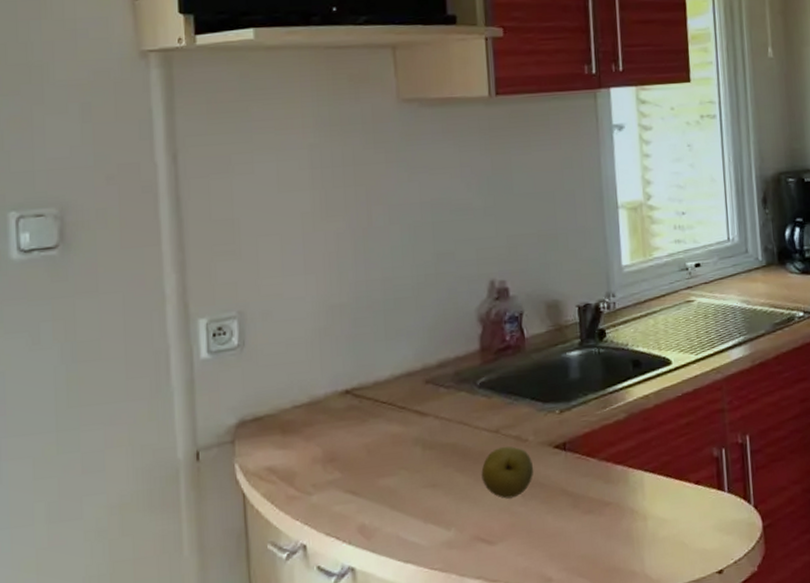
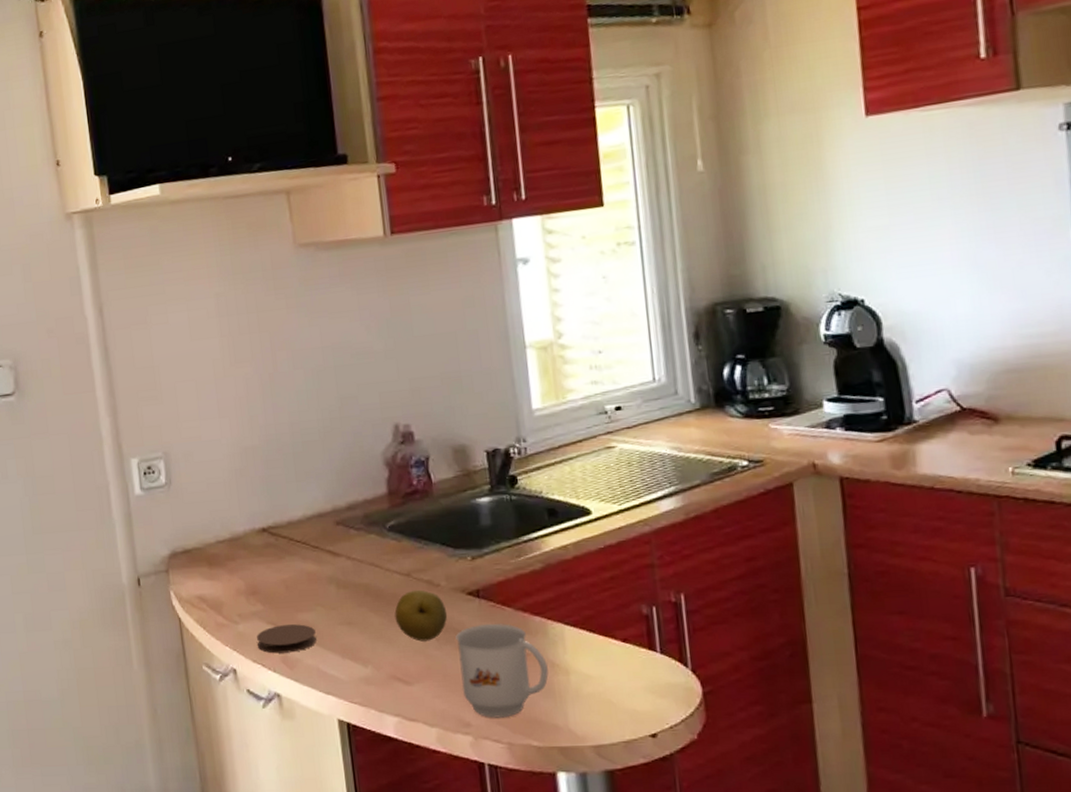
coaster: none [331,490,398,525] -> present [256,624,317,654]
mug: none [541,474,628,571] -> present [455,623,549,718]

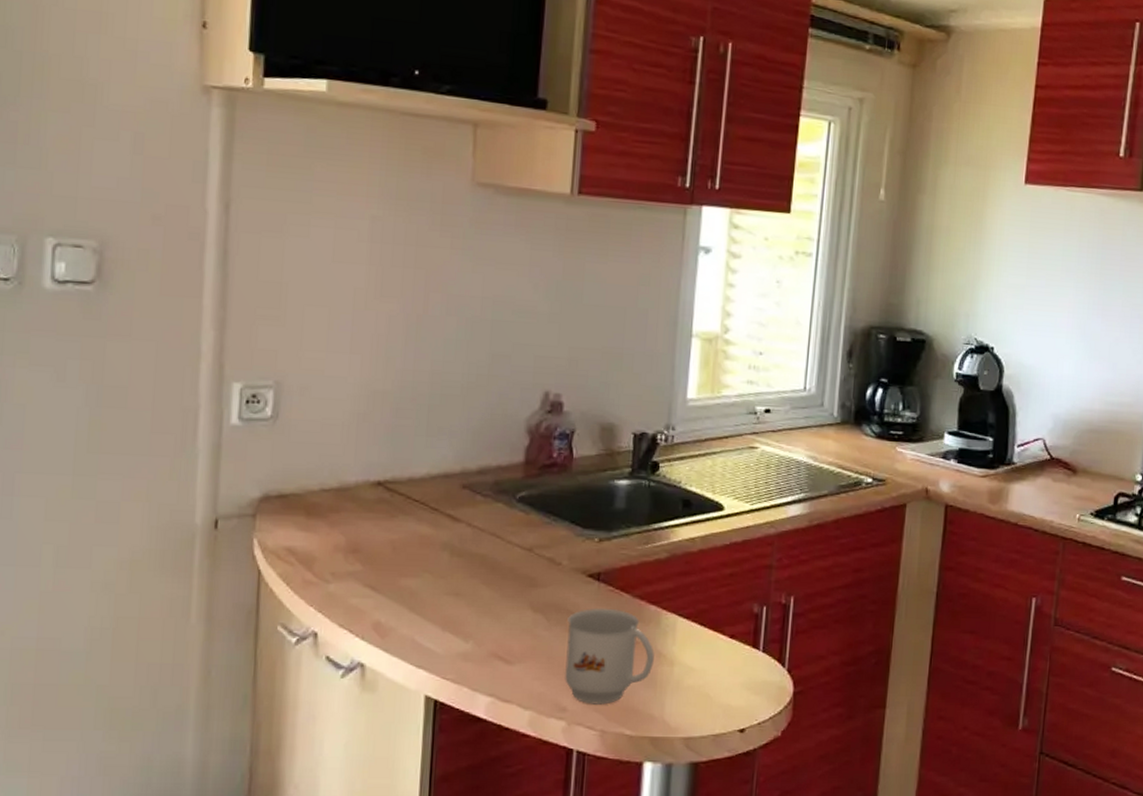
coaster: present [256,624,317,654] -> none [347,589,418,620]
fruit: present [394,589,448,642] -> none [508,566,564,621]

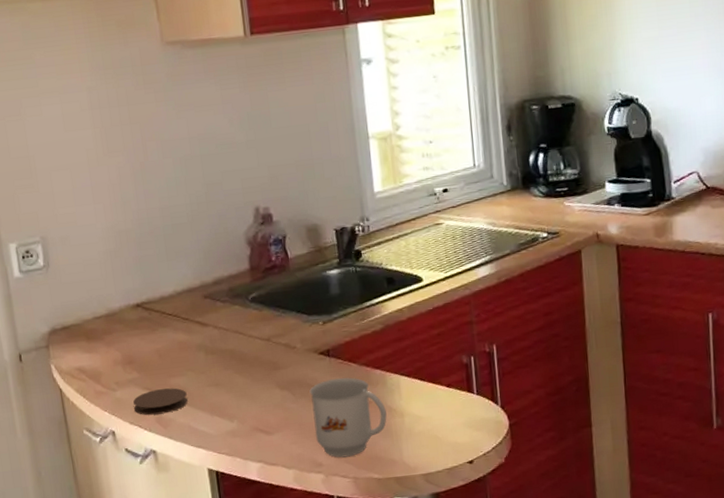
coaster: none [347,589,418,620] -> present [132,388,188,416]

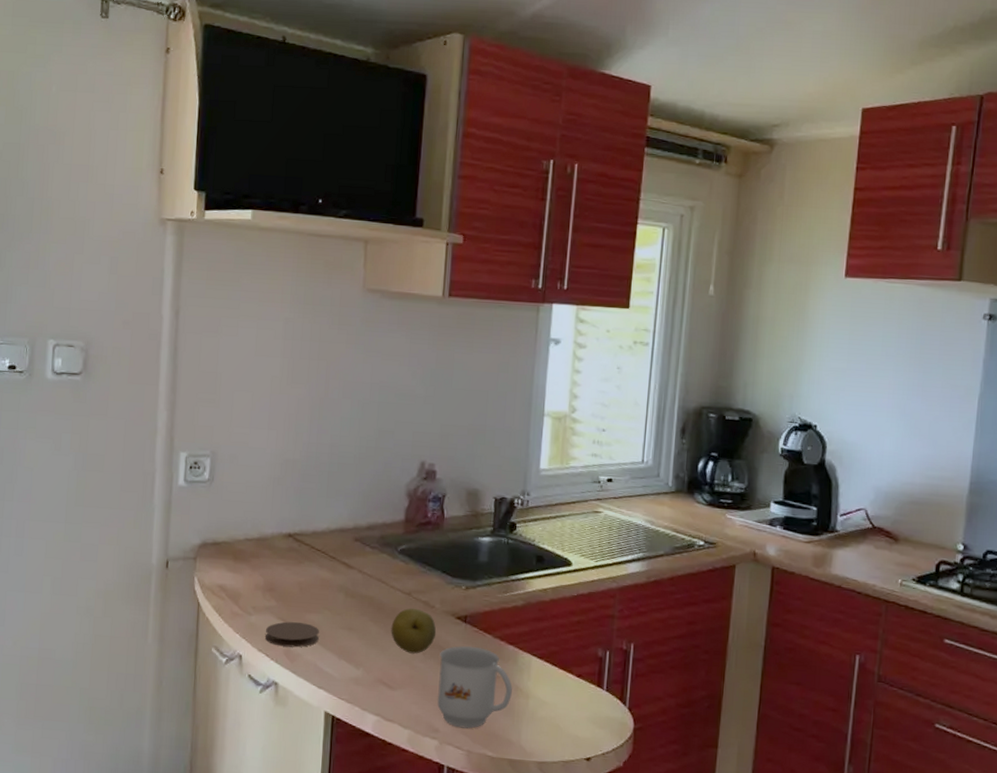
fruit: none [256,352,303,397] -> present [391,608,437,654]

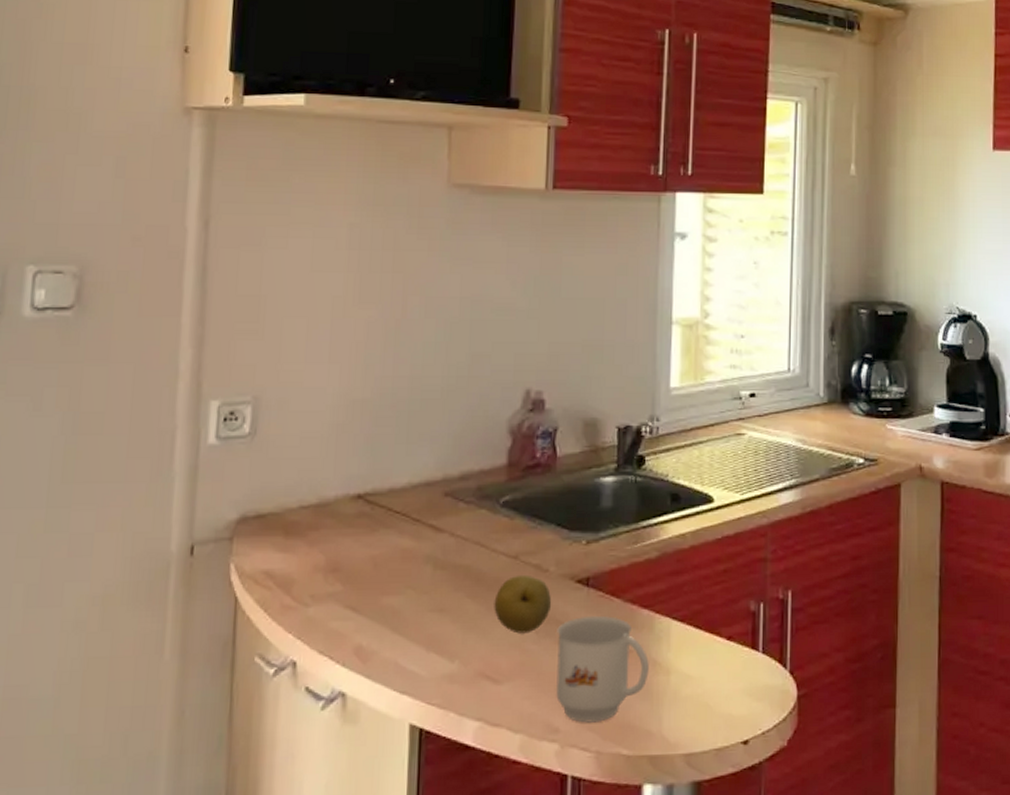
coaster: present [264,621,319,648] -> none [327,609,400,644]

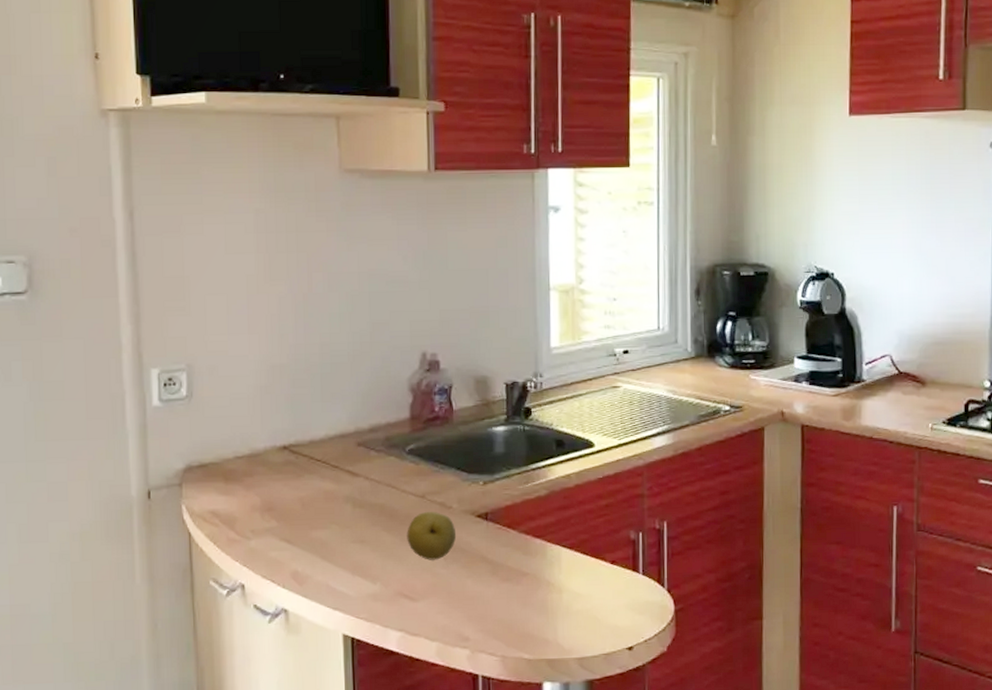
mug: present [556,615,649,723] -> none [462,544,544,633]

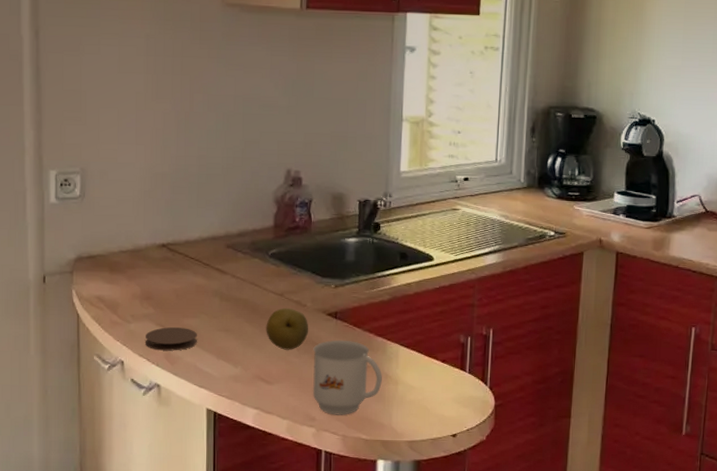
coaster: none [267,541,328,570] -> present [144,327,197,351]
mug: none [462,544,544,633] -> present [313,339,382,415]

